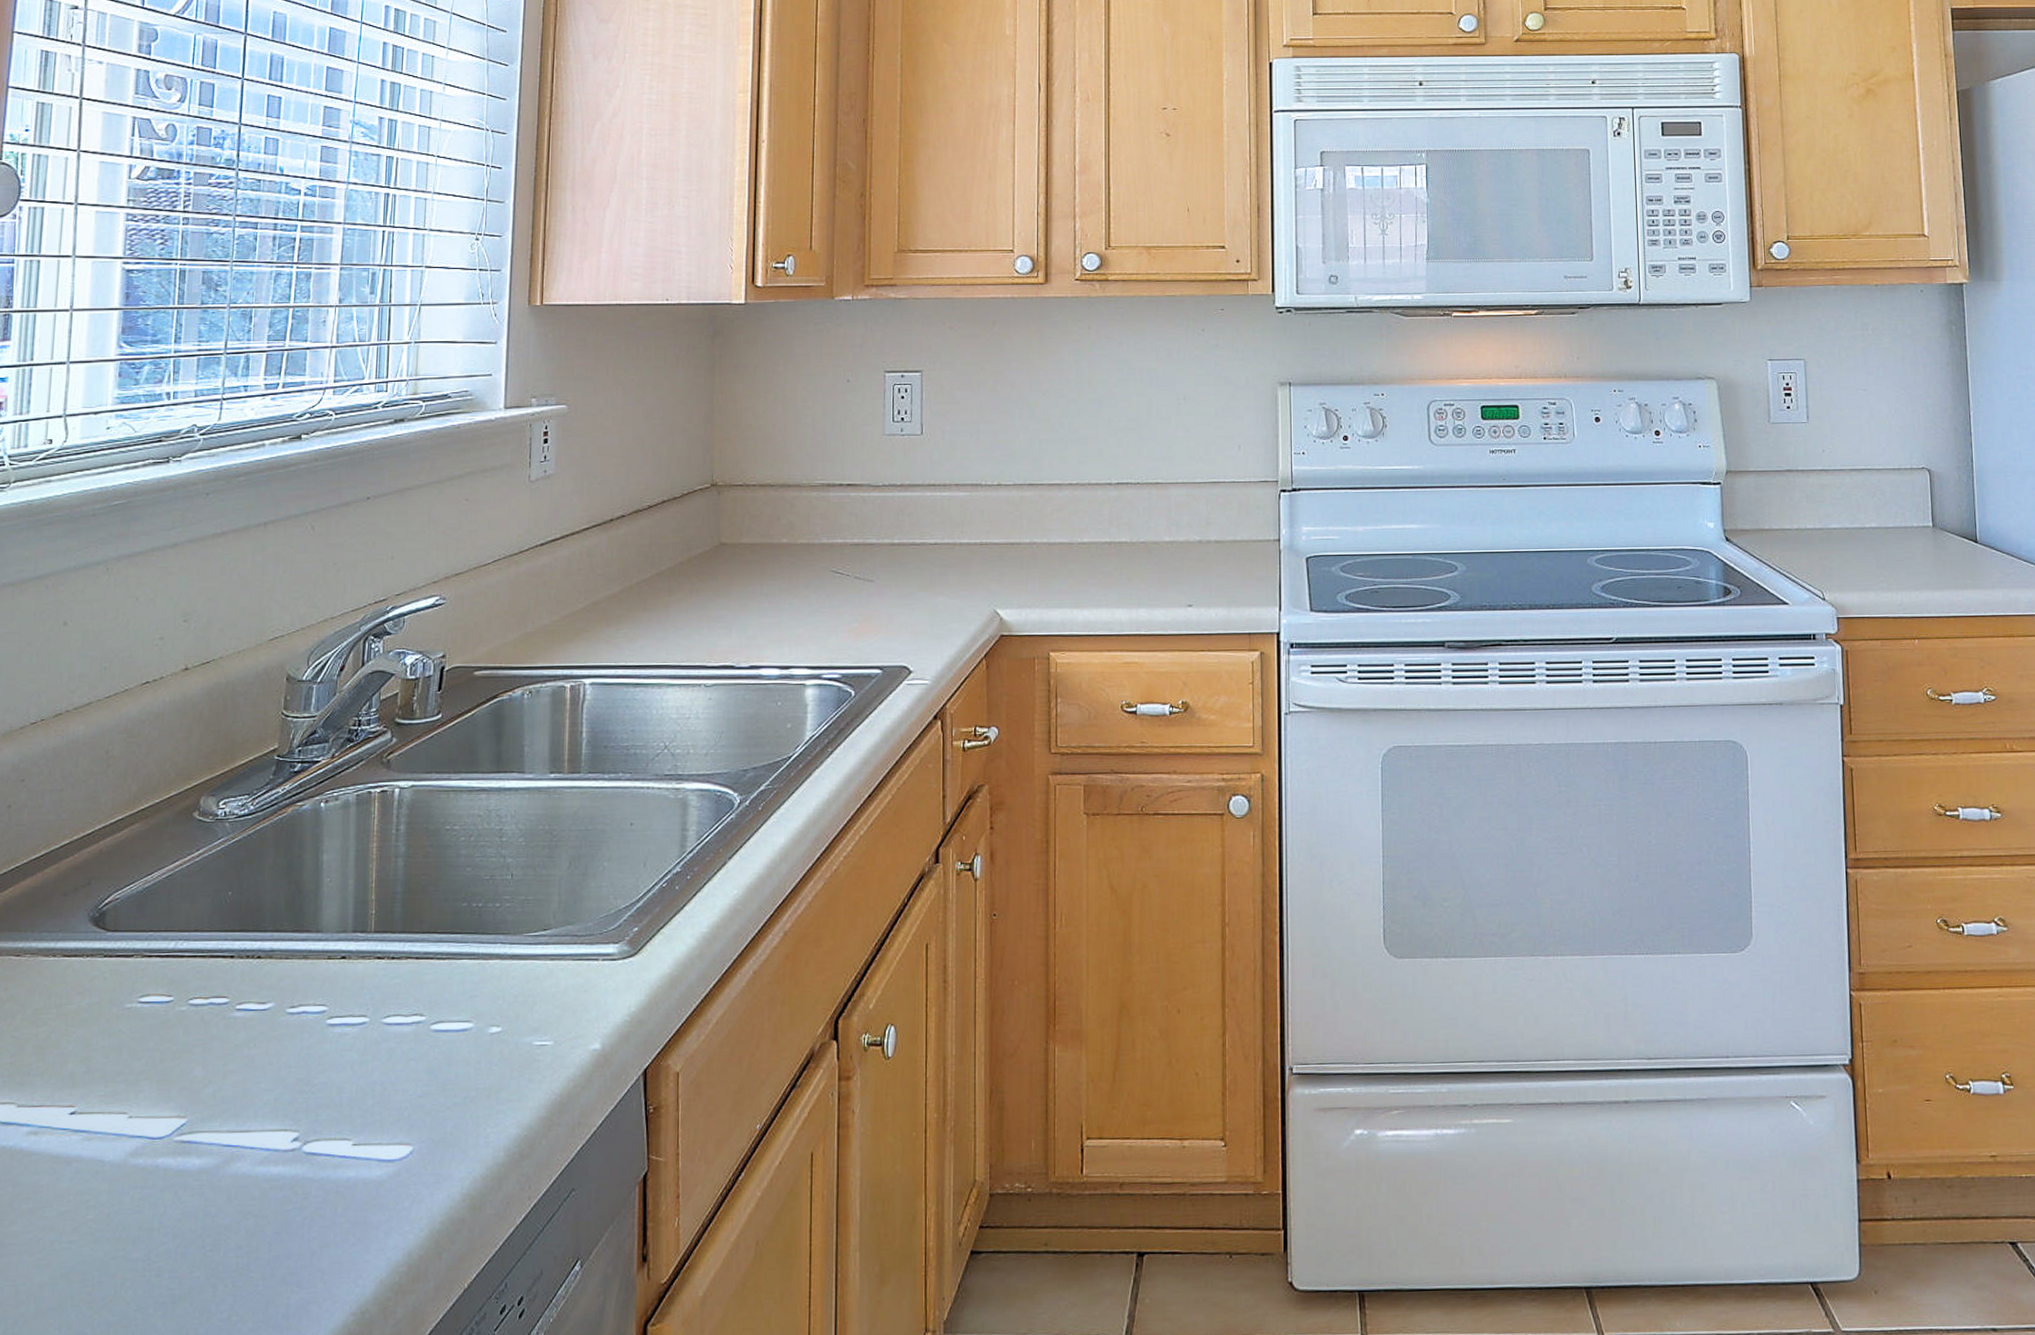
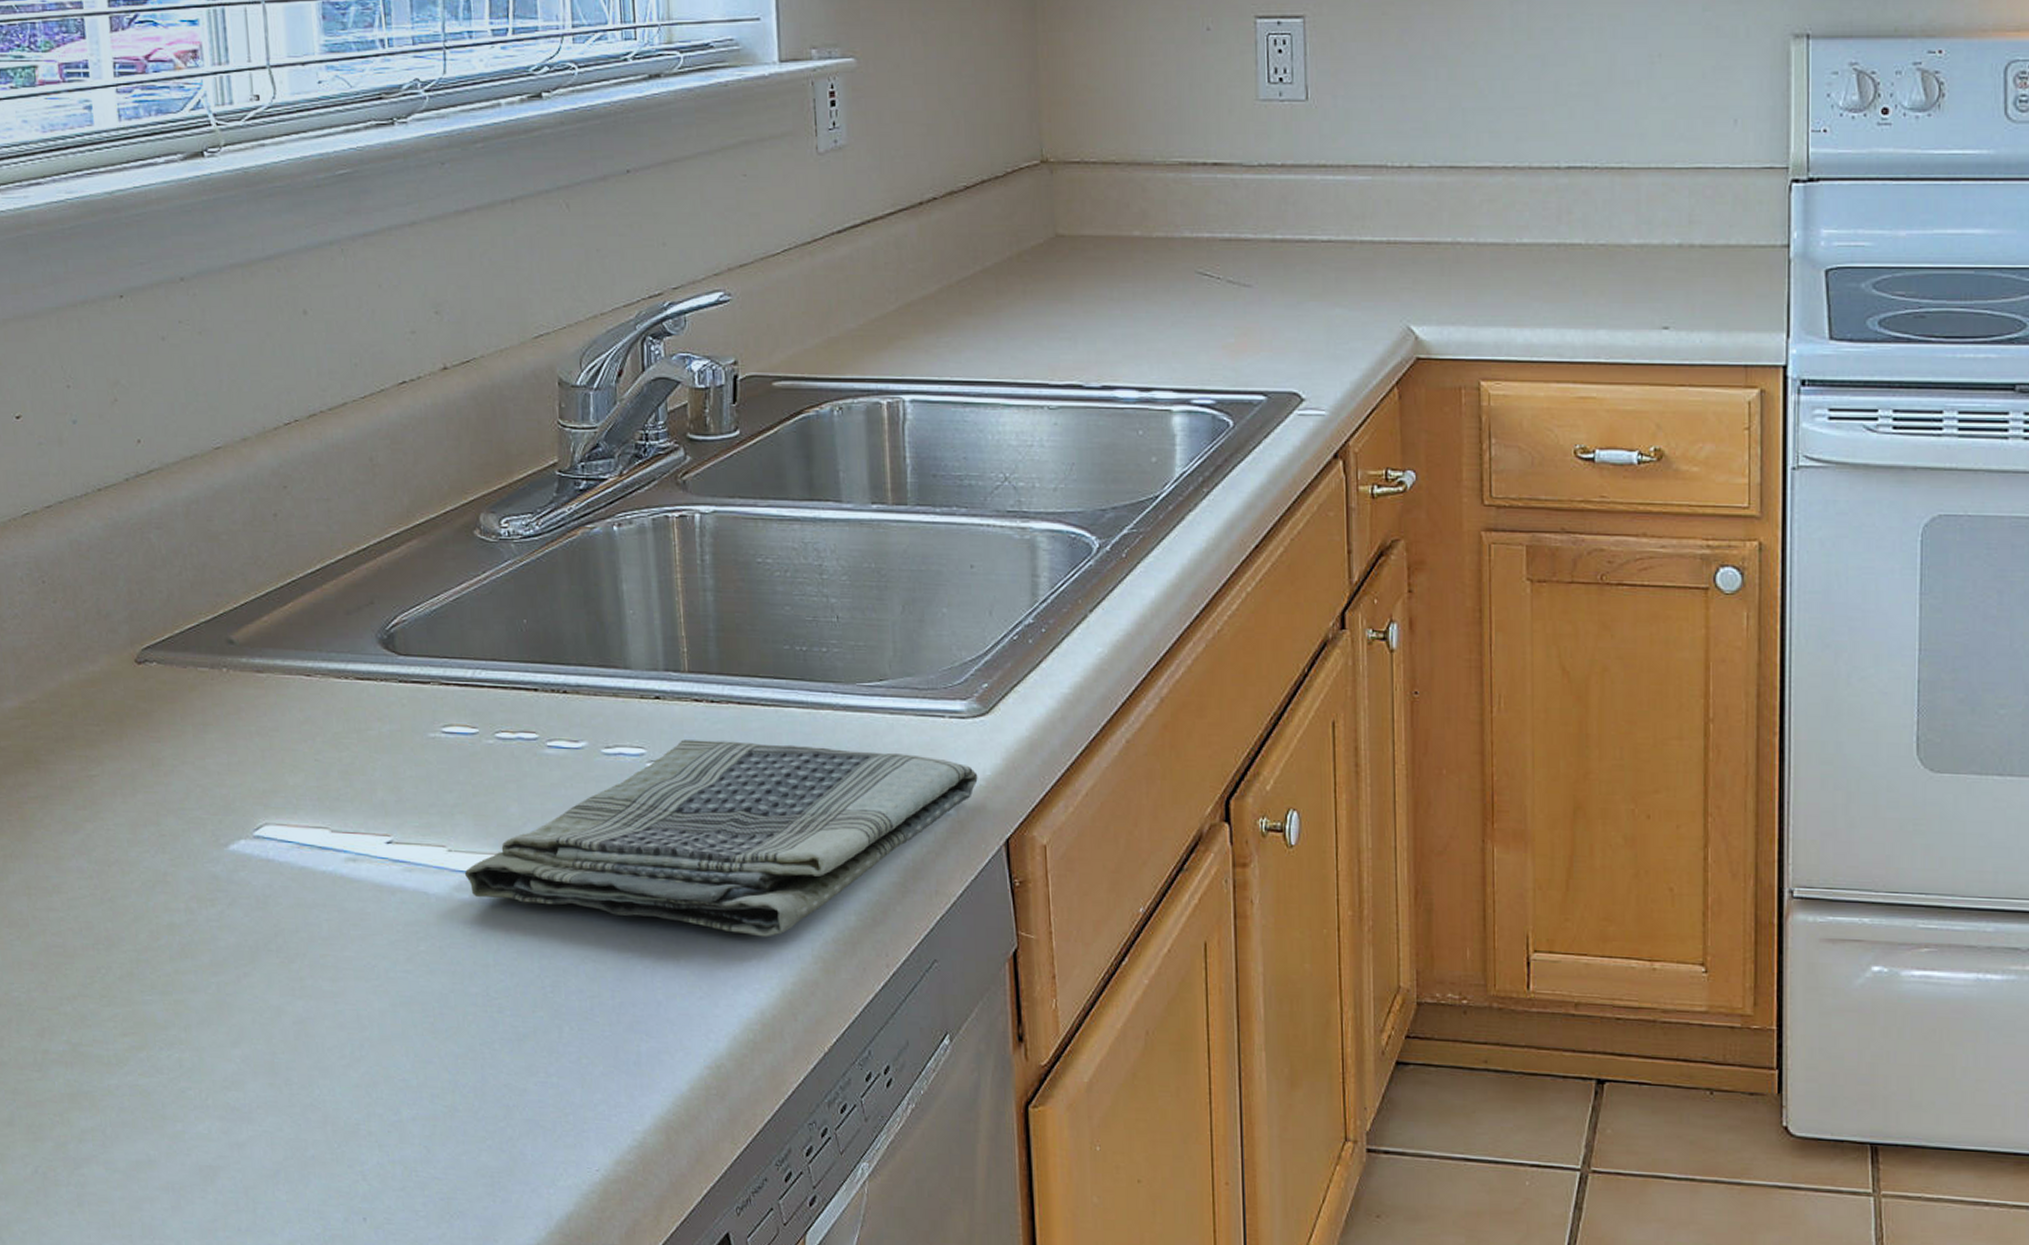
dish towel: none [141,994,623,1180] -> present [464,739,978,937]

